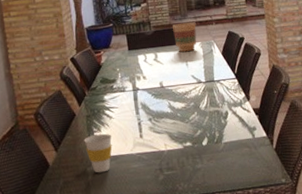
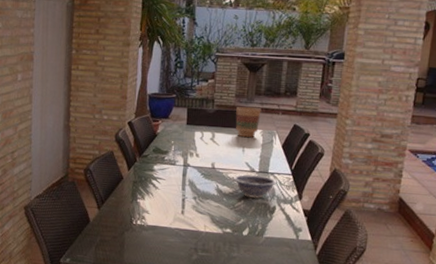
cup: present [84,133,112,173] -> none [126,201,155,240]
decorative bowl: none [182,85,224,109] -> present [233,174,277,199]

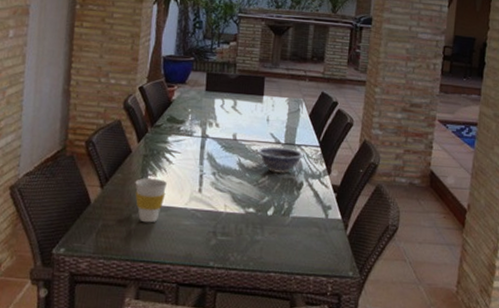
cup: none [126,201,155,240] -> present [135,178,168,223]
flower pot: present [235,106,262,138] -> none [259,72,287,106]

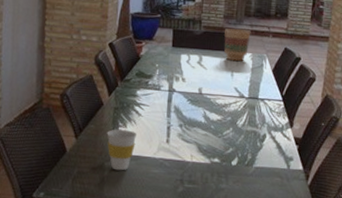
decorative bowl: present [256,146,304,174] -> none [221,100,267,126]
flower pot: none [259,72,287,106] -> present [224,28,251,62]

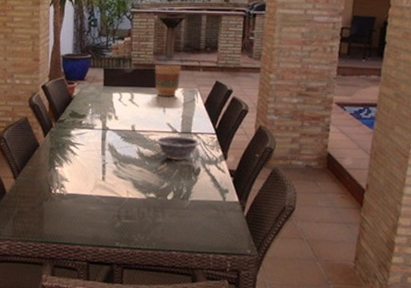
cup: present [107,129,138,171] -> none [44,169,74,209]
decorative bowl: none [221,100,267,126] -> present [154,135,201,161]

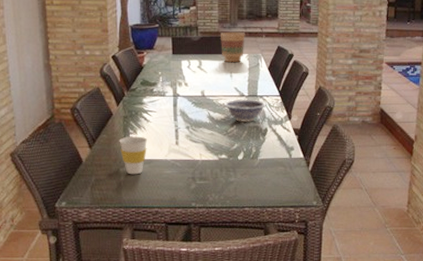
cup: none [44,169,74,209] -> present [119,136,148,175]

